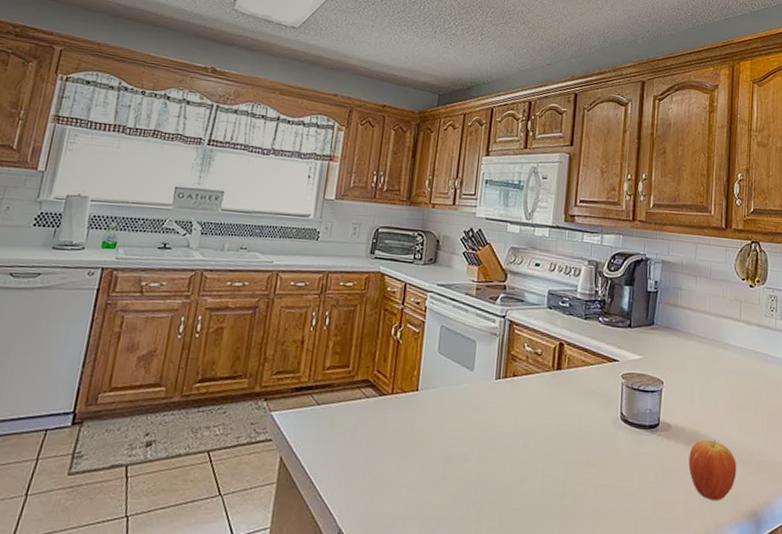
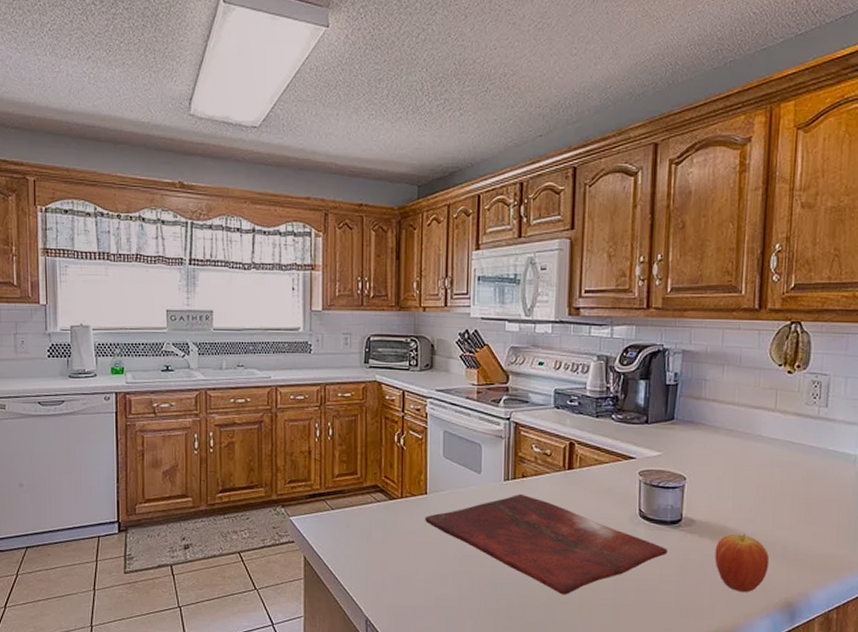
cutting board: none [413,393,646,503] -> present [425,493,668,595]

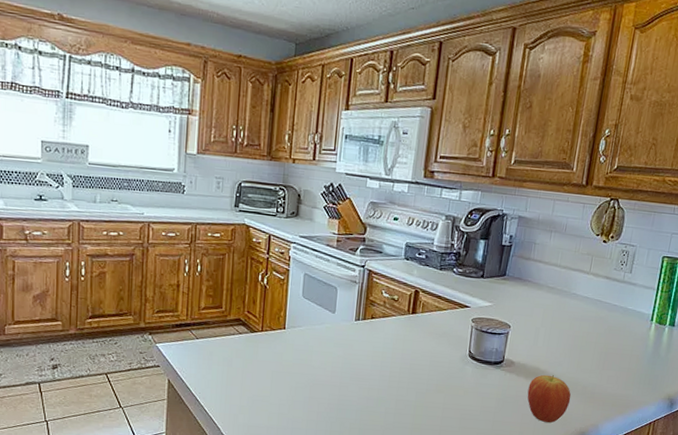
cutting board: present [425,493,668,595] -> none [282,332,490,421]

